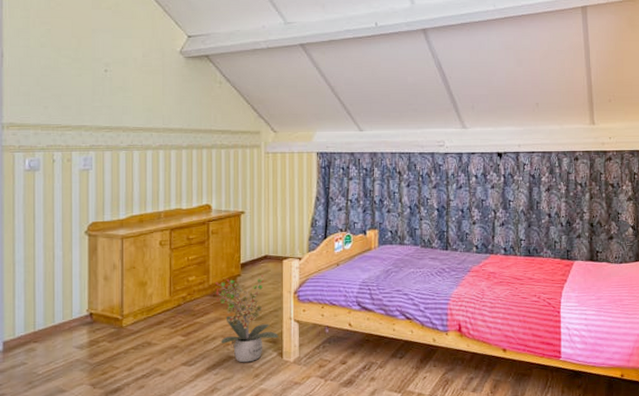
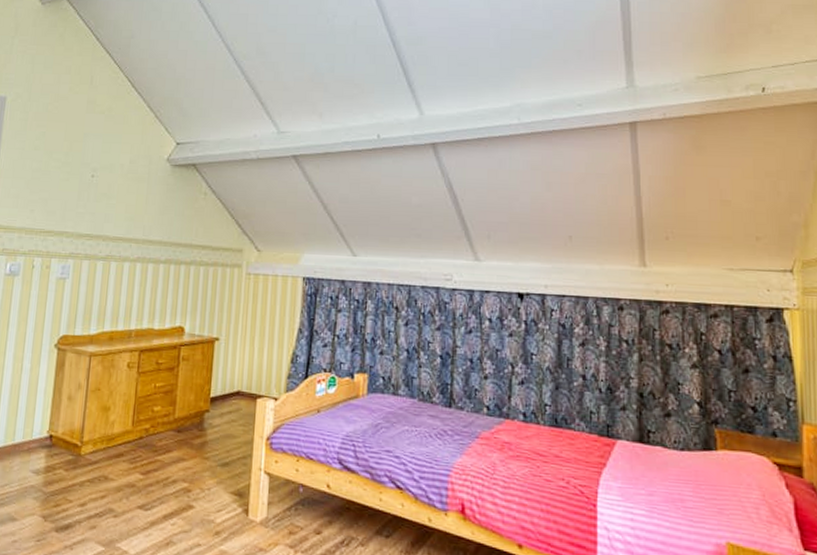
potted plant: present [215,274,279,363] -> none [180,413,246,516]

